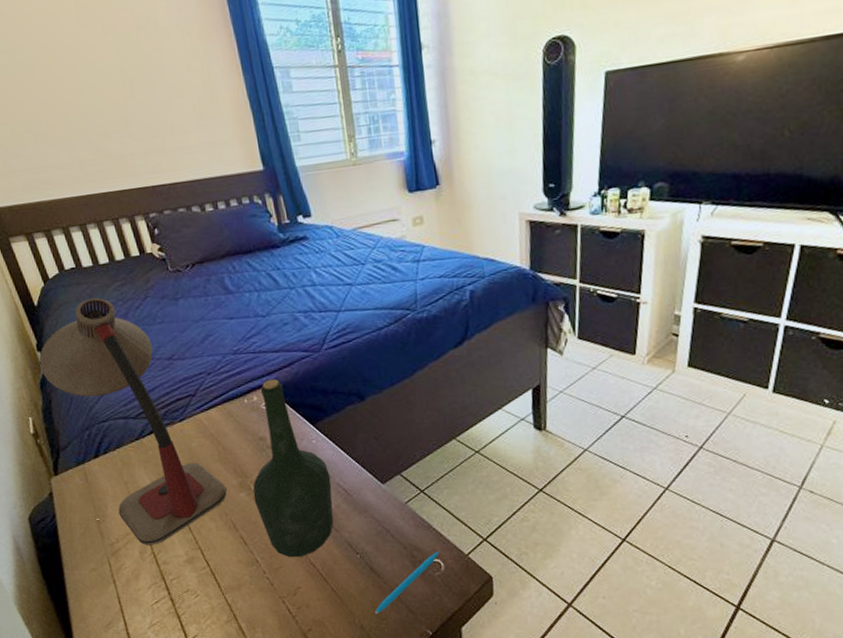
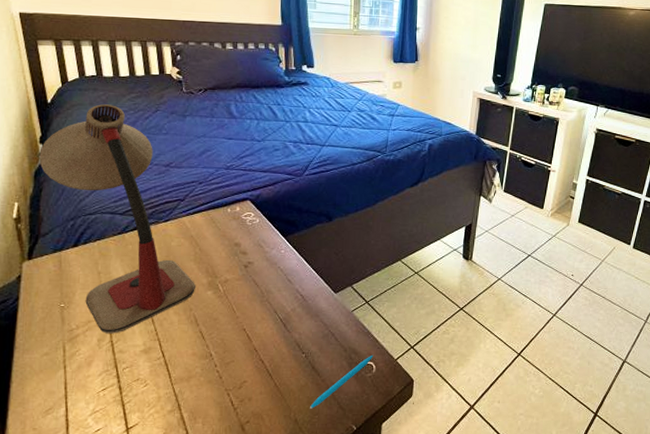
bottle: present [253,379,334,558] -> none [219,194,292,354]

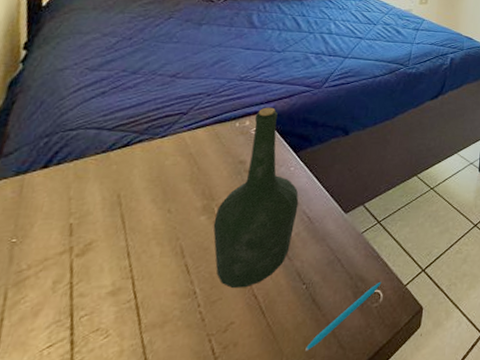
desk lamp: present [39,104,195,334] -> none [18,9,188,274]
bottle: none [219,194,292,354] -> present [213,107,299,289]

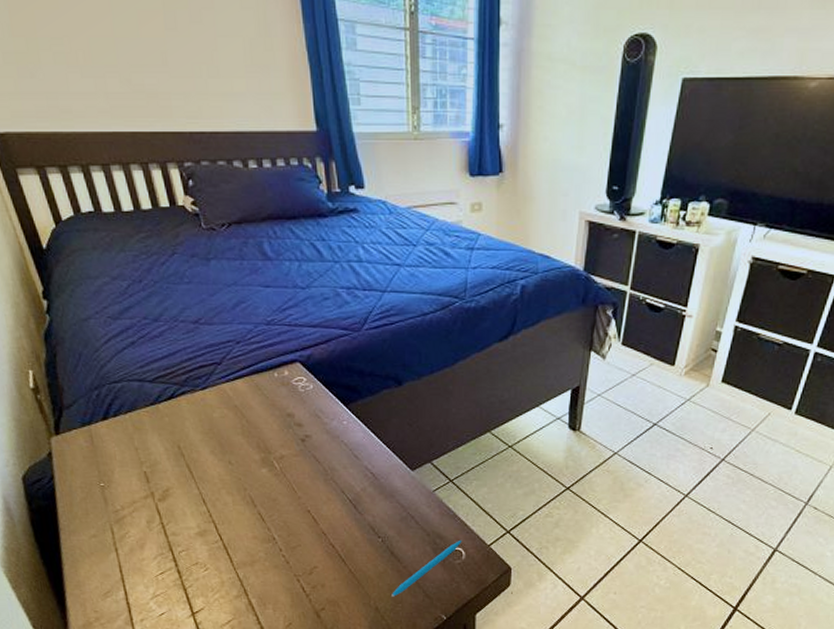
bottle: present [213,107,299,289] -> none [275,355,359,537]

